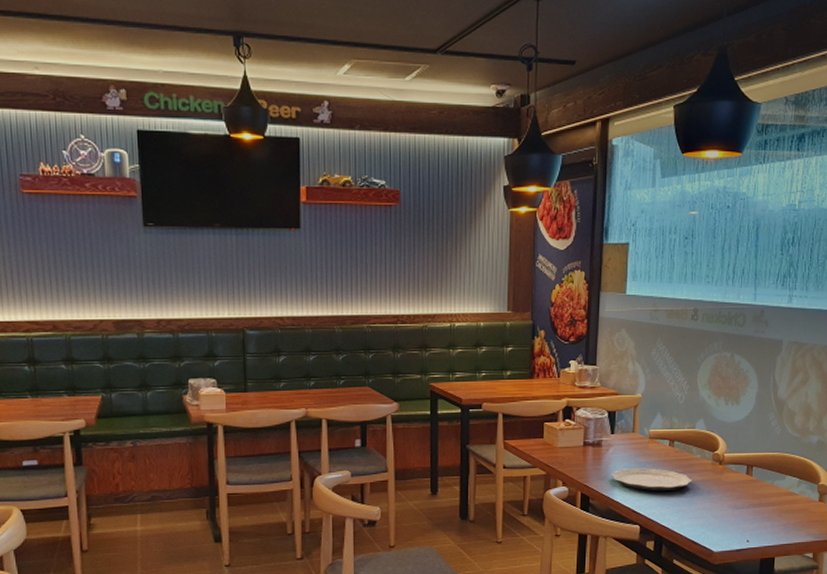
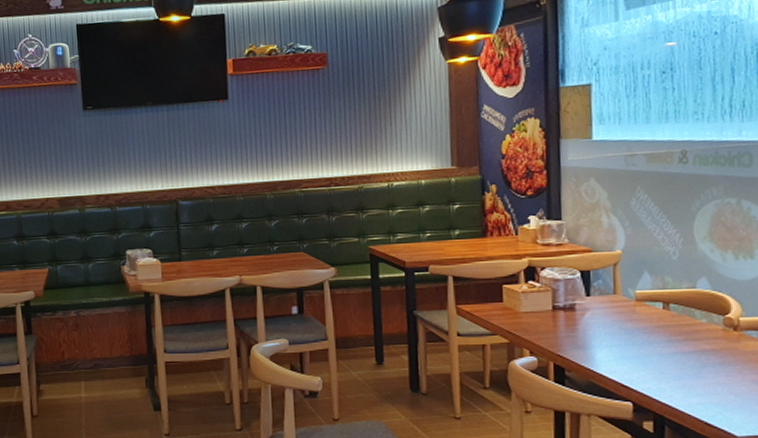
plate: present [610,468,692,492] -> none [589,335,698,363]

